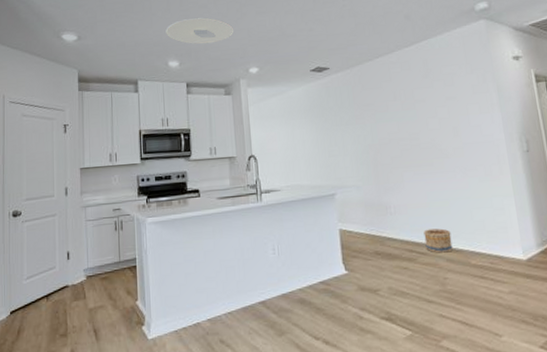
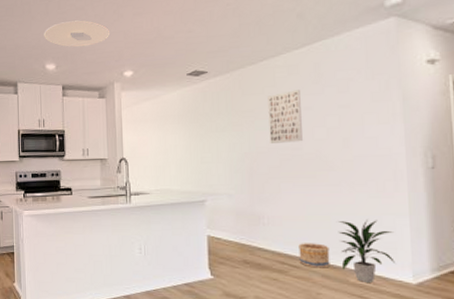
wall art: none [385,84,420,135] -> present [268,89,304,143]
indoor plant: none [457,202,507,264] -> present [338,220,395,284]

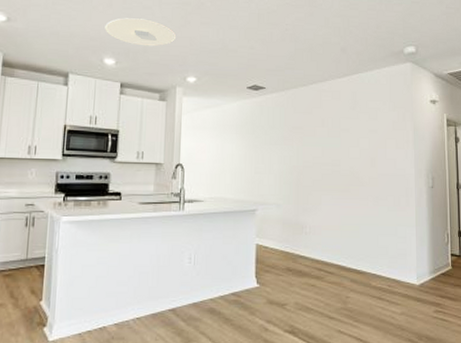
wall art: present [268,89,304,143] -> none [315,113,342,159]
basket: present [298,243,330,268] -> none [333,251,357,274]
indoor plant: present [338,220,395,284] -> none [364,230,405,286]

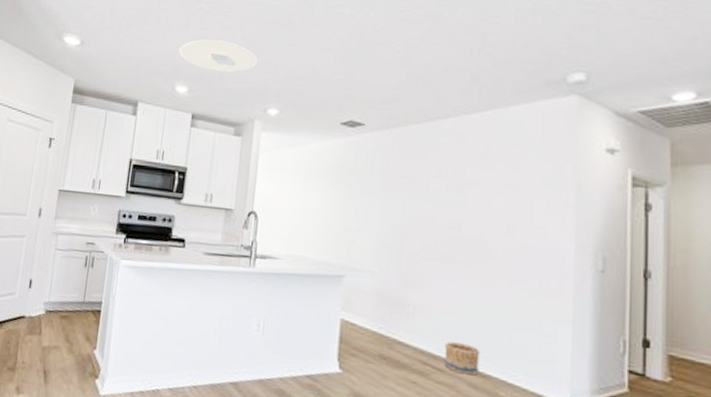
basket: none [333,251,357,274] -> present [444,341,480,376]

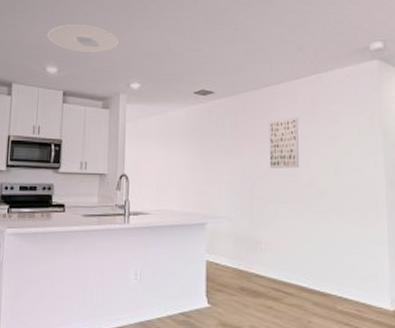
wall art: none [426,160,466,222] -> present [269,118,300,169]
basket: present [444,341,480,376] -> none [292,269,321,296]

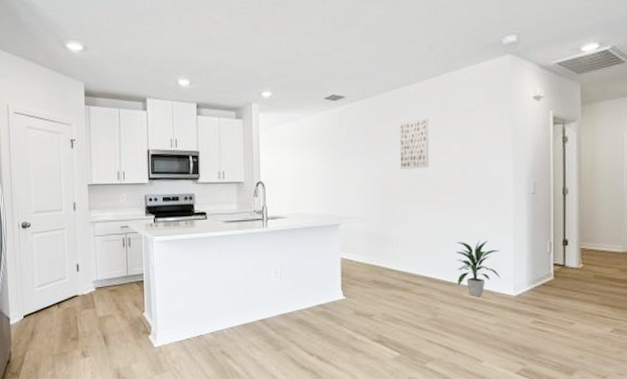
ceiling light: present [47,24,119,53] -> none [176,34,248,63]
indoor plant: none [328,247,376,311] -> present [455,240,500,297]

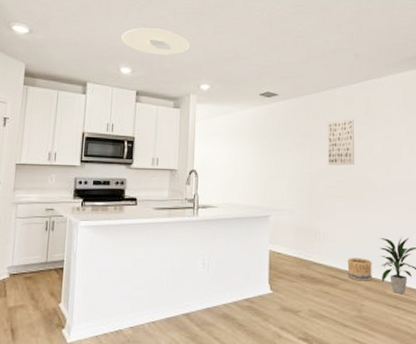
ceiling light: none [176,34,248,63] -> present [121,28,190,55]
basket: none [422,262,448,285] -> present [347,258,372,281]

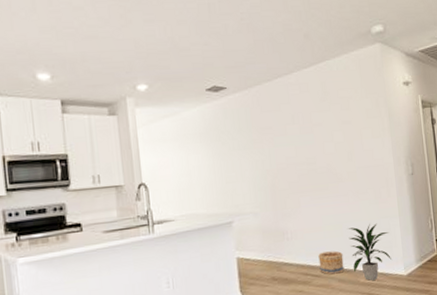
ceiling light: present [121,28,190,55] -> none [31,22,118,55]
wall art: present [328,119,355,166] -> none [284,107,317,159]

